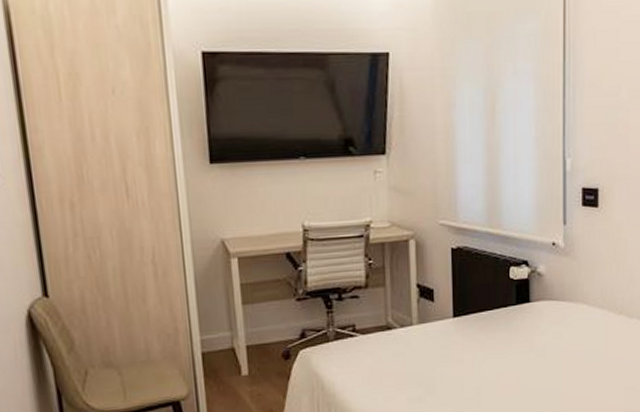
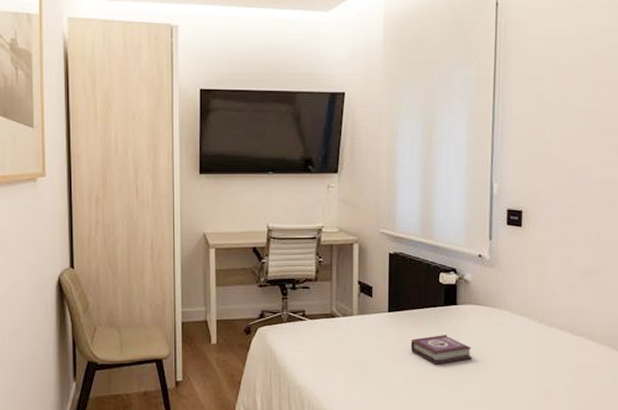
book: none [480,337,549,373] -> present [410,335,472,365]

